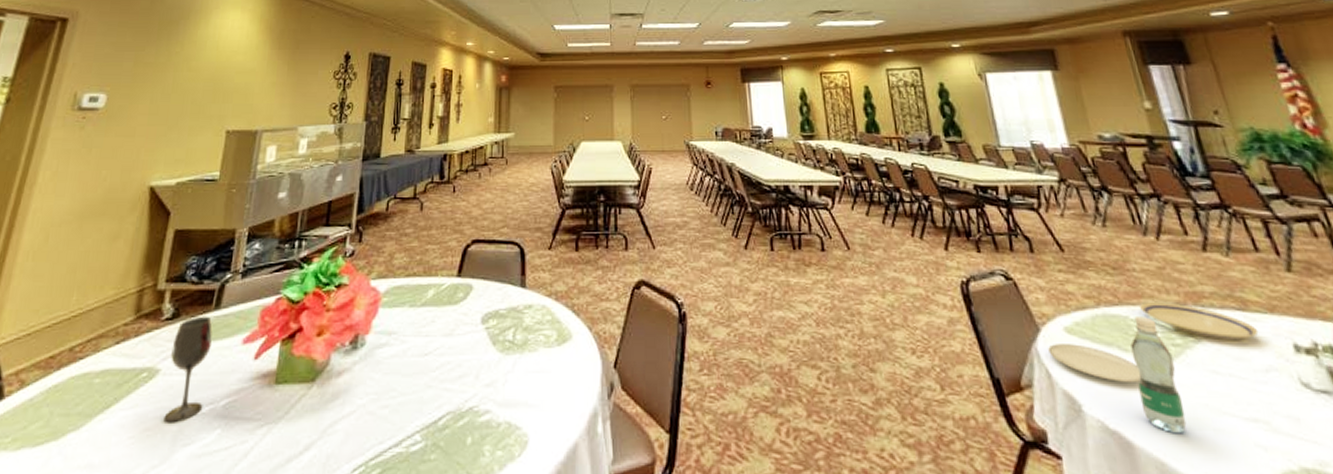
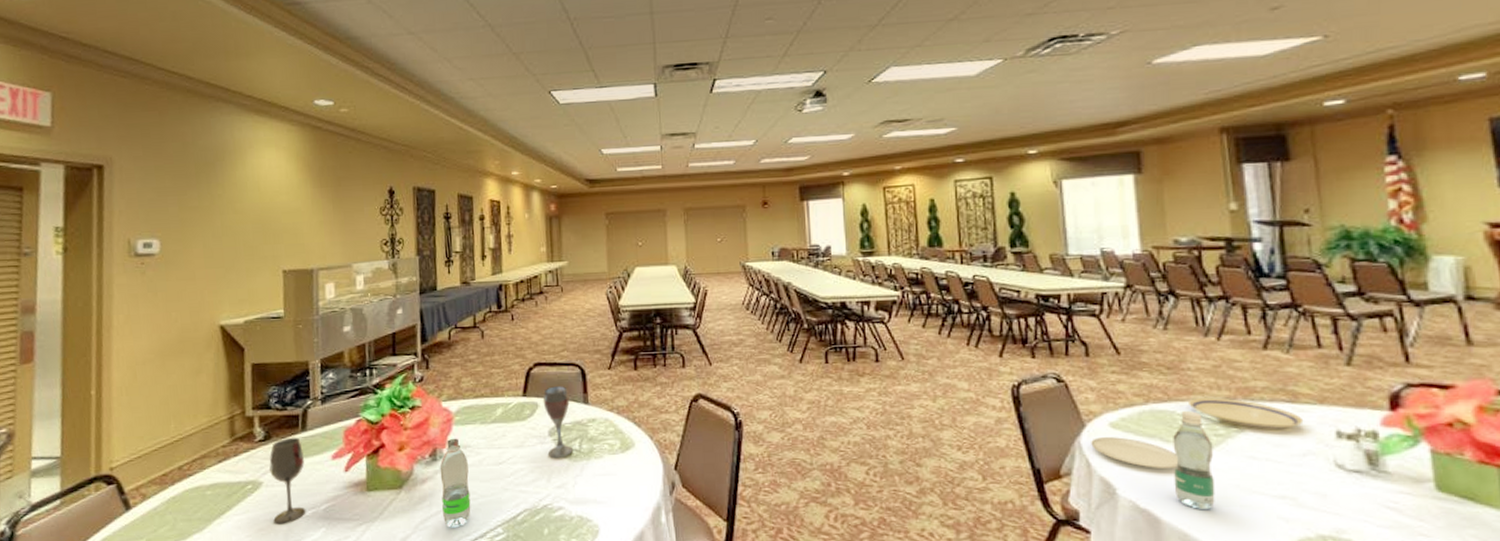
bottle: none [356,322,391,433] -> present [440,438,471,528]
cup: none [478,266,507,349] -> present [542,386,574,458]

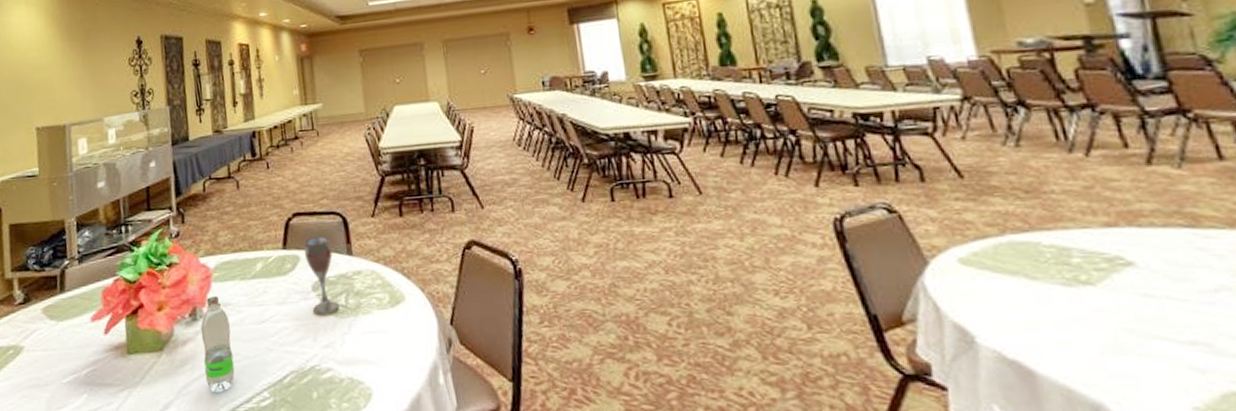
wine glass: present [269,437,306,523] -> none [29,299,68,390]
plate: present [1091,437,1177,468] -> none [937,275,1050,311]
bottle: present [1173,411,1215,510] -> none [1041,242,1104,361]
plate: present [1189,398,1304,430] -> none [1057,224,1211,262]

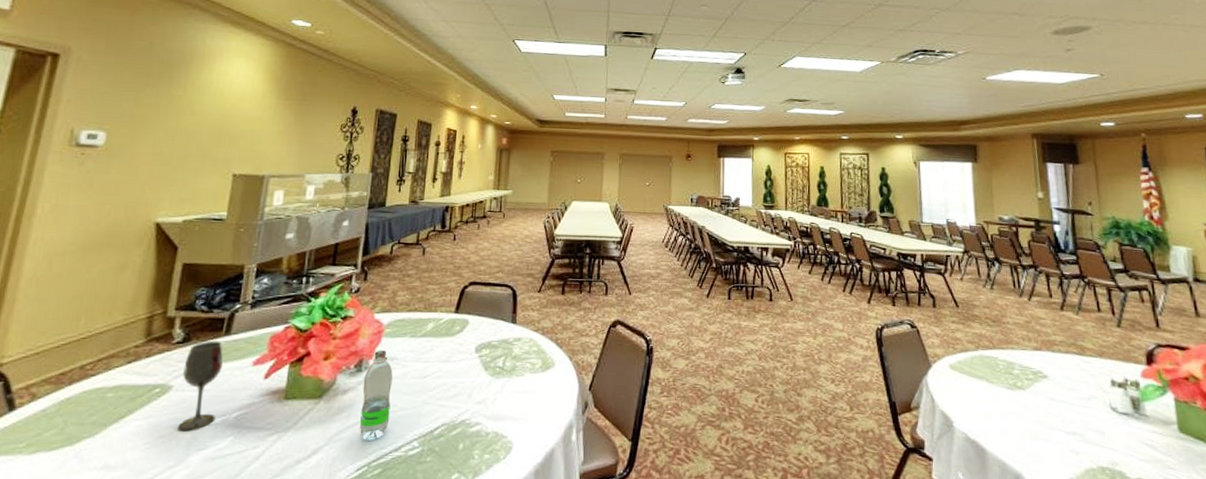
wine glass: none [29,299,68,390] -> present [178,340,224,430]
cup: present [303,237,340,314] -> none [472,305,499,374]

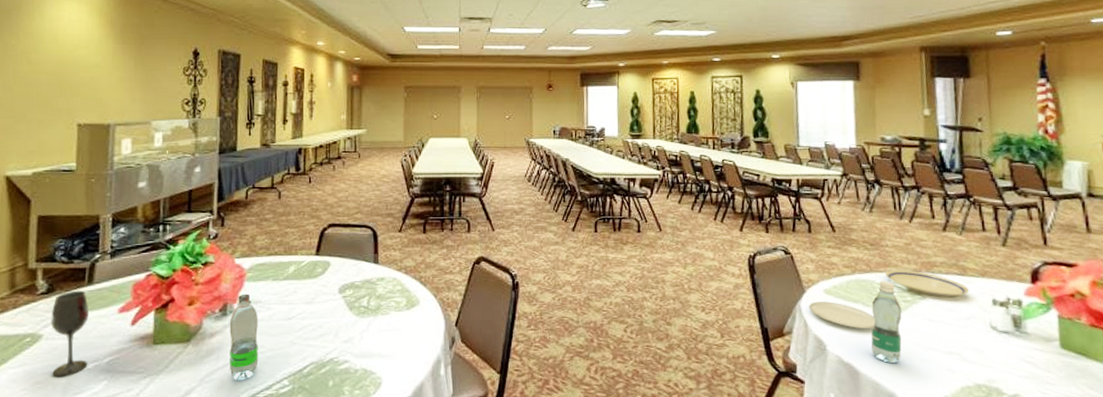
plate: none [935,377,999,406] -> present [809,302,875,328]
bottle: none [996,358,1026,443] -> present [871,281,902,364]
plate: none [1008,347,1089,377] -> present [885,270,970,298]

